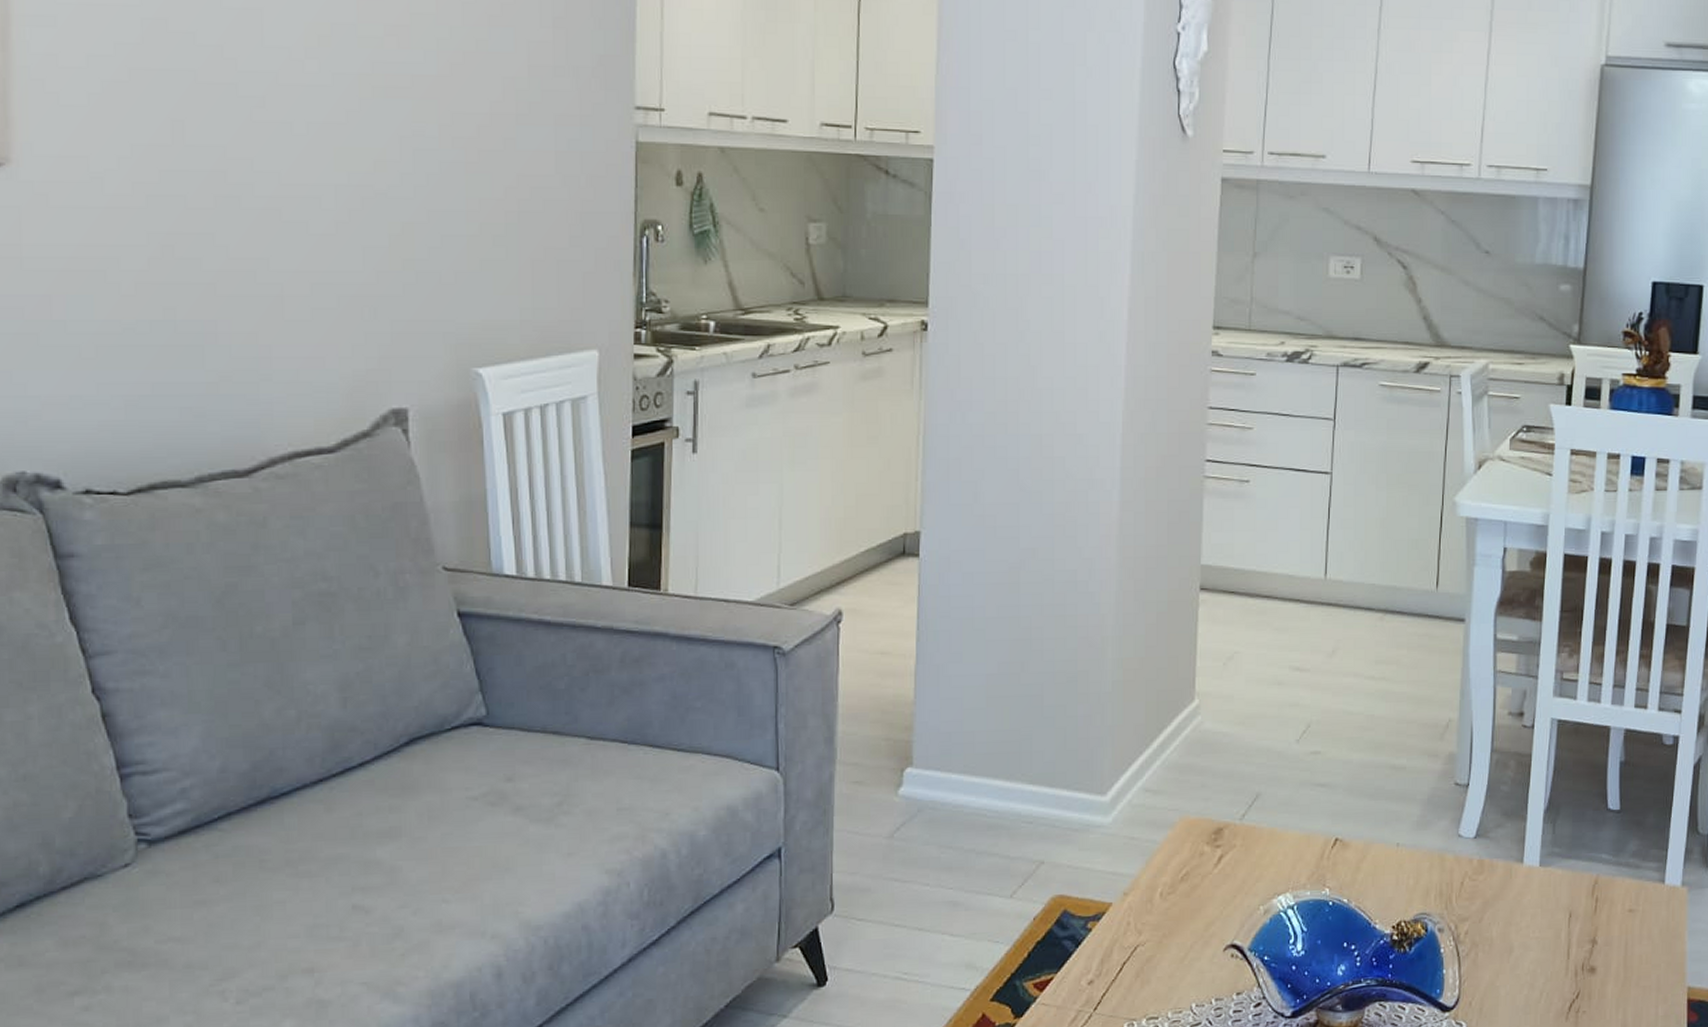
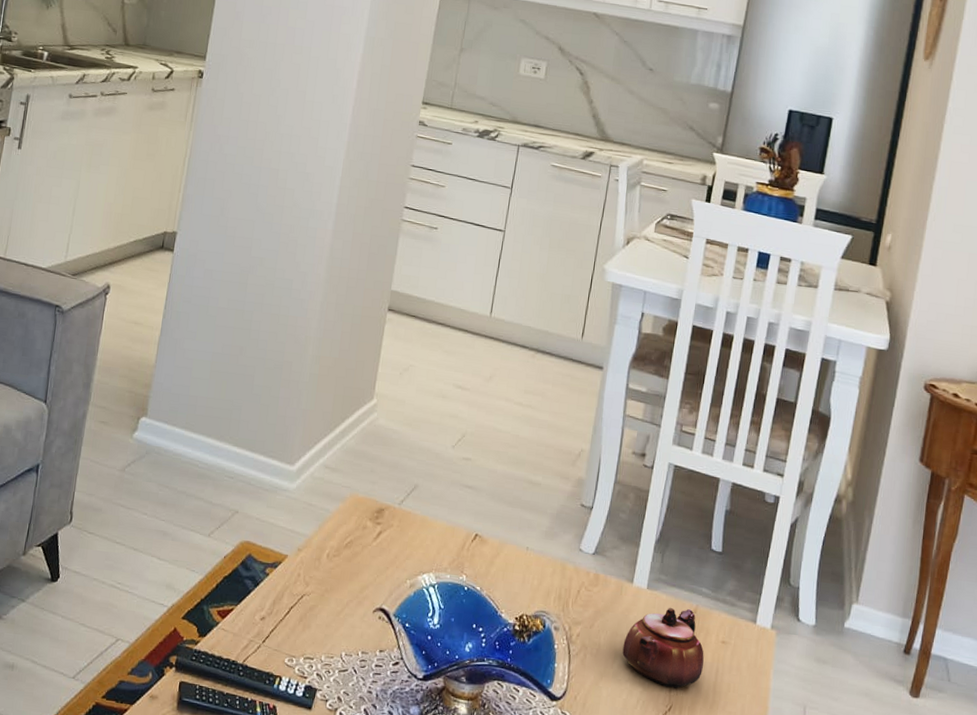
teapot: none [1519,881,1610,973] -> present [622,607,704,689]

